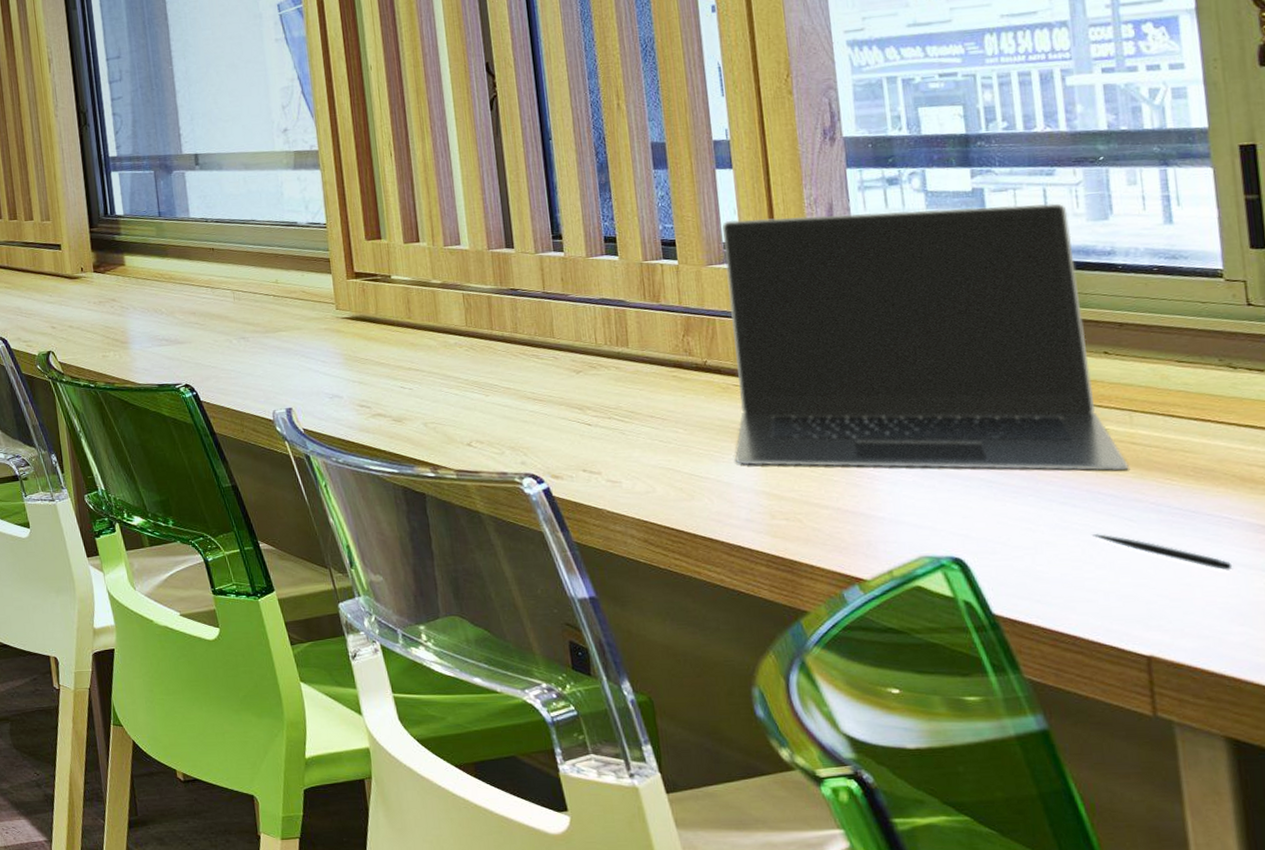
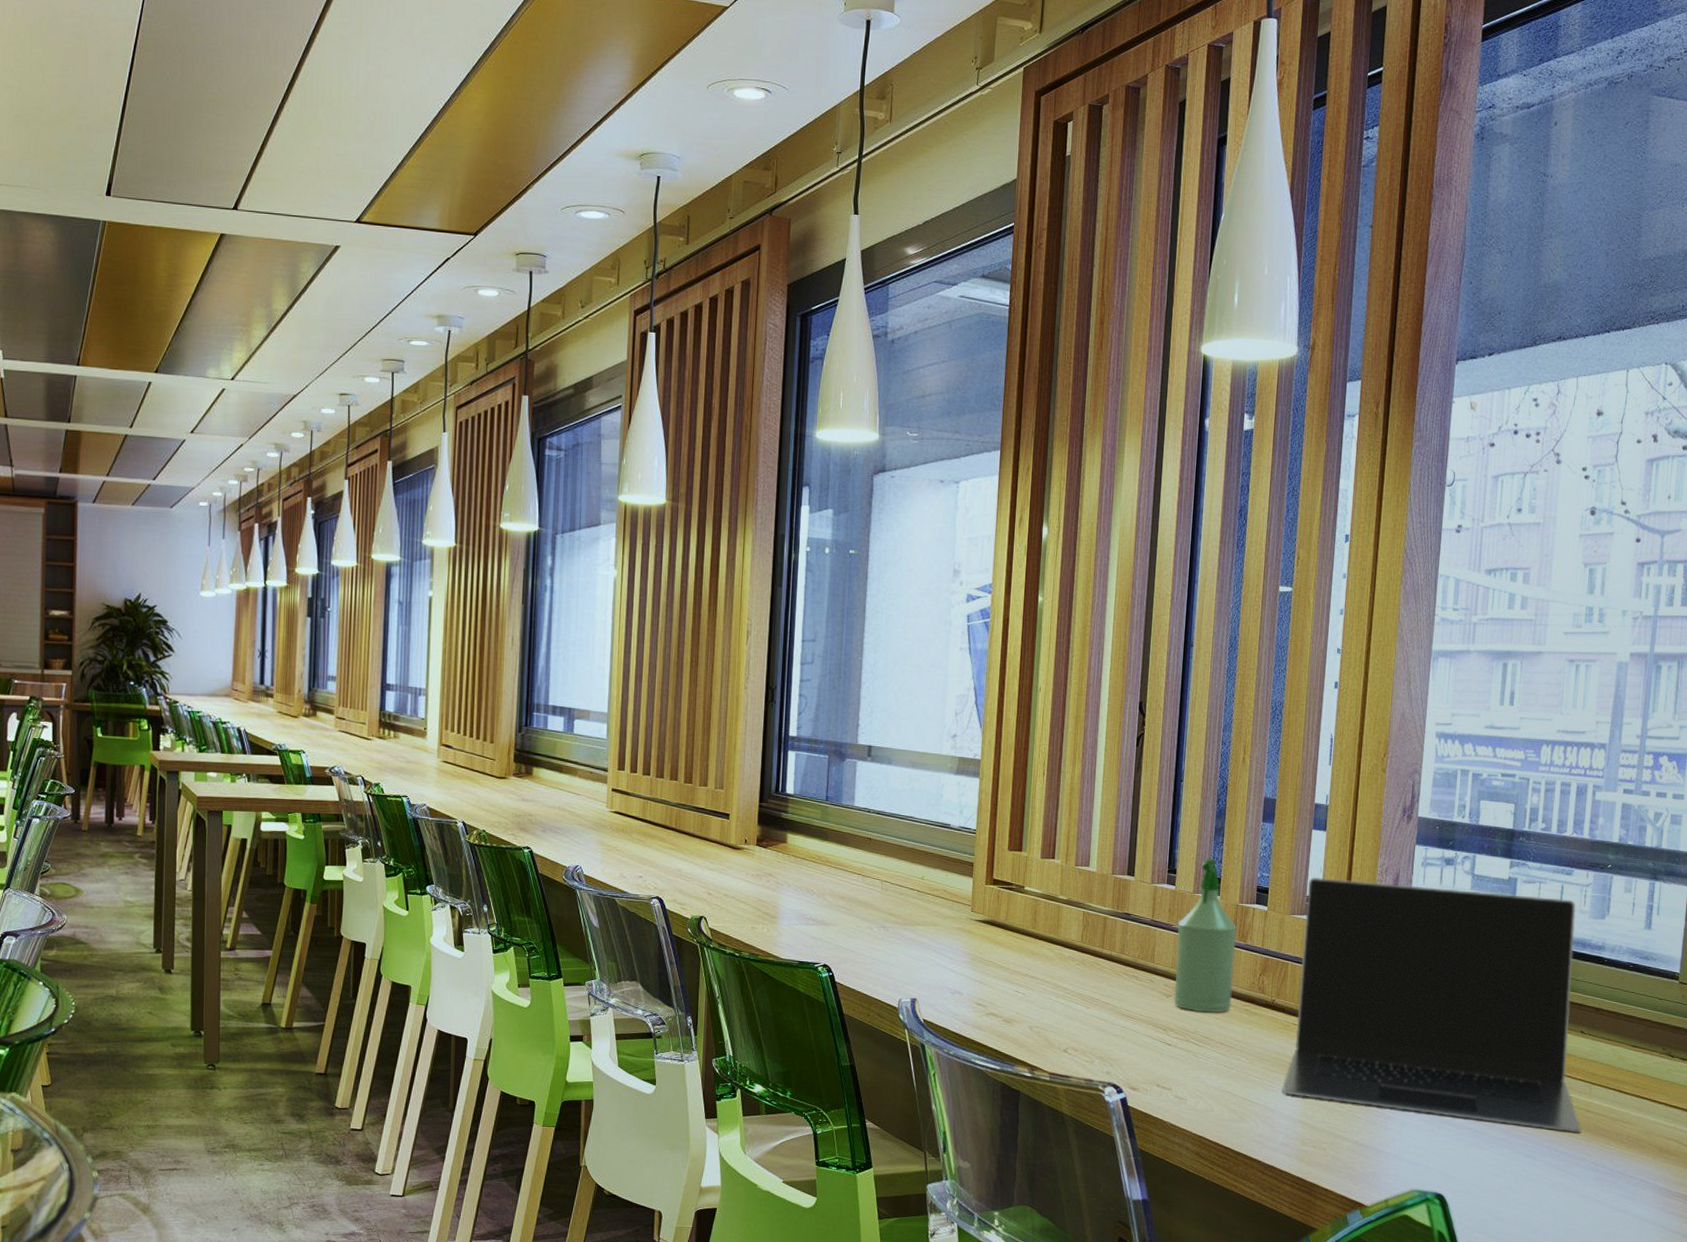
spray bottle: none [574,217,656,386] -> present [1173,858,1238,1013]
pen: present [1092,534,1233,571] -> none [1544,1184,1641,1225]

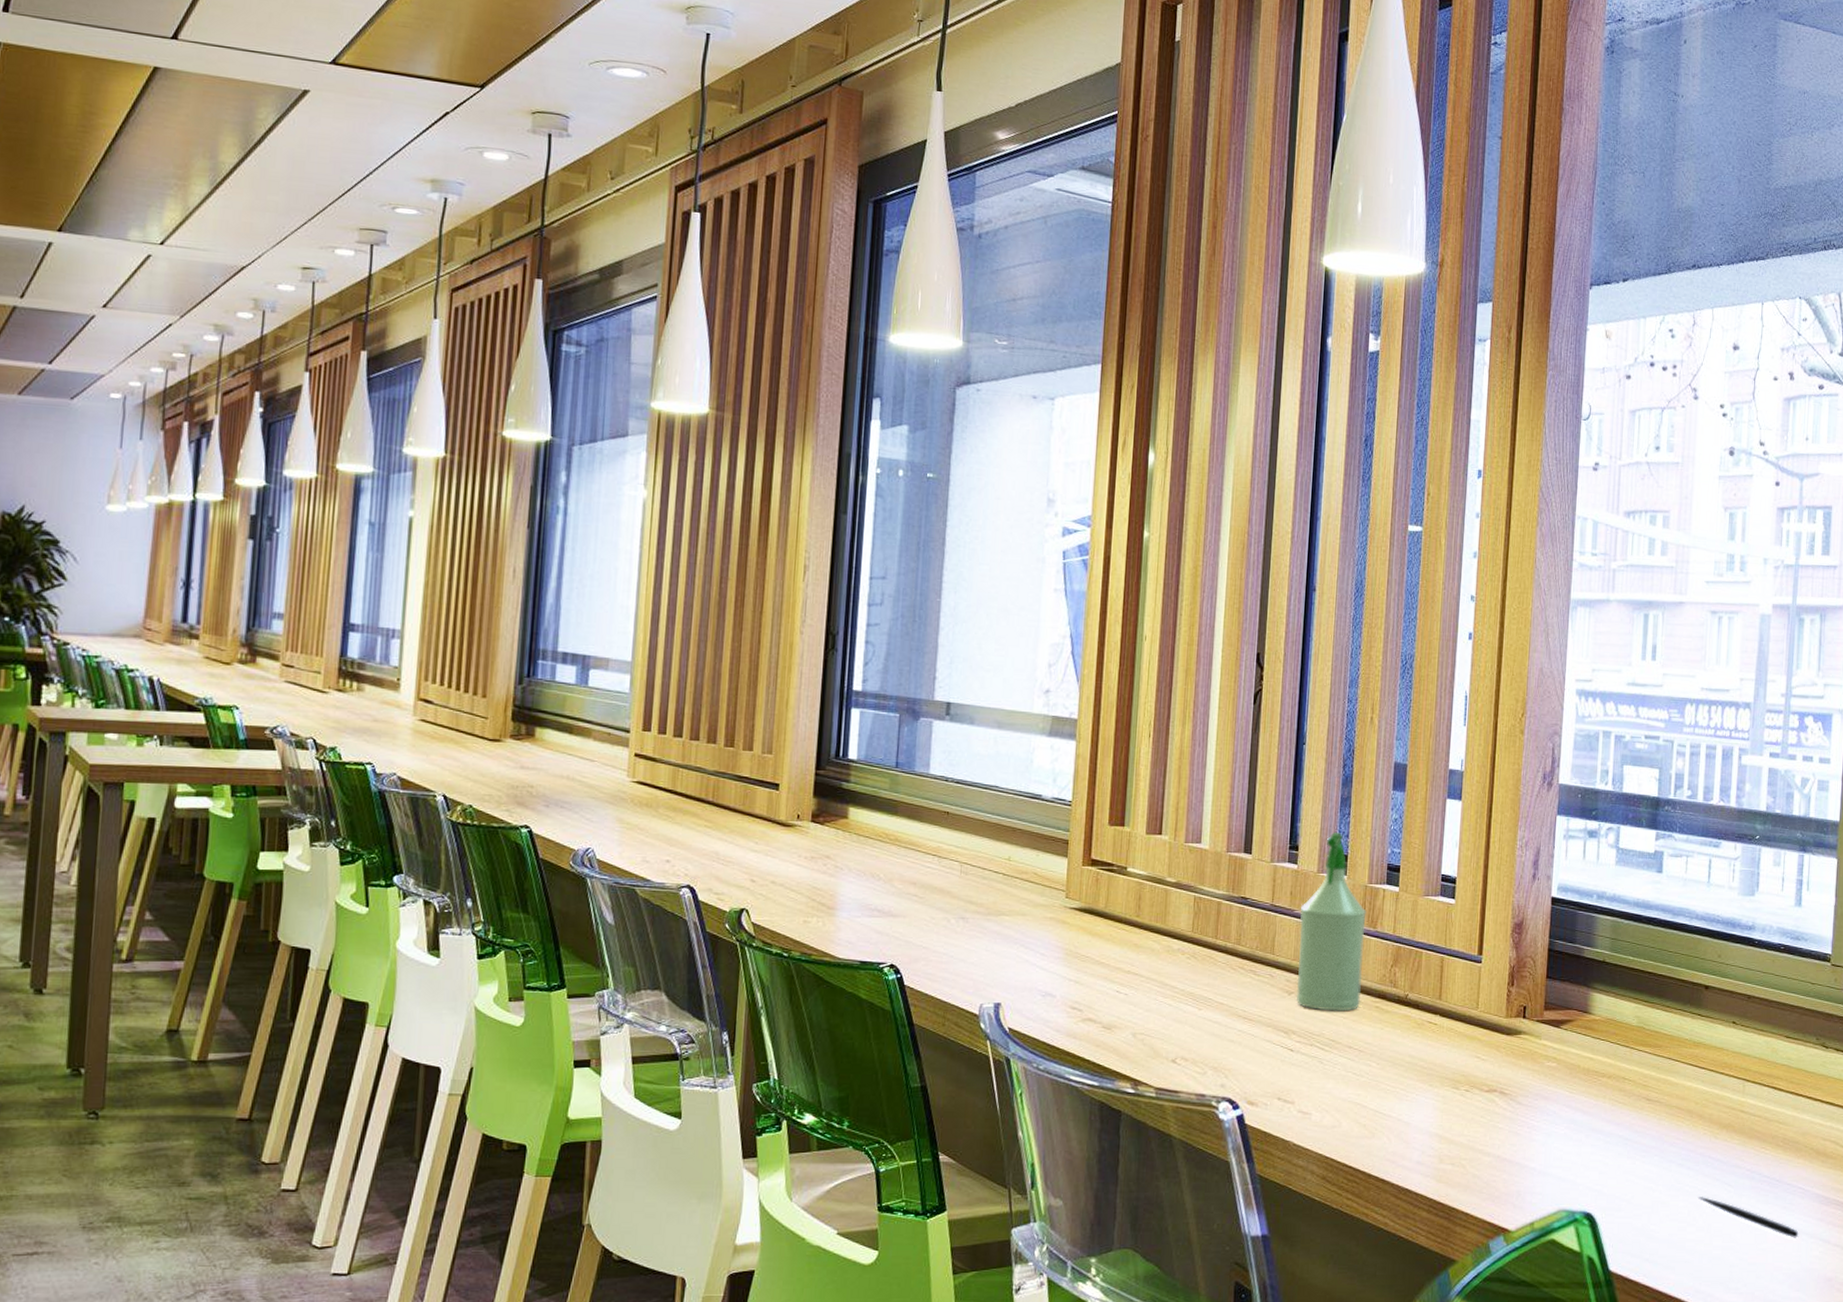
laptop: present [1283,877,1581,1132] -> none [1418,852,1736,1136]
pen: none [1544,1184,1641,1225] -> present [1698,1197,1799,1238]

